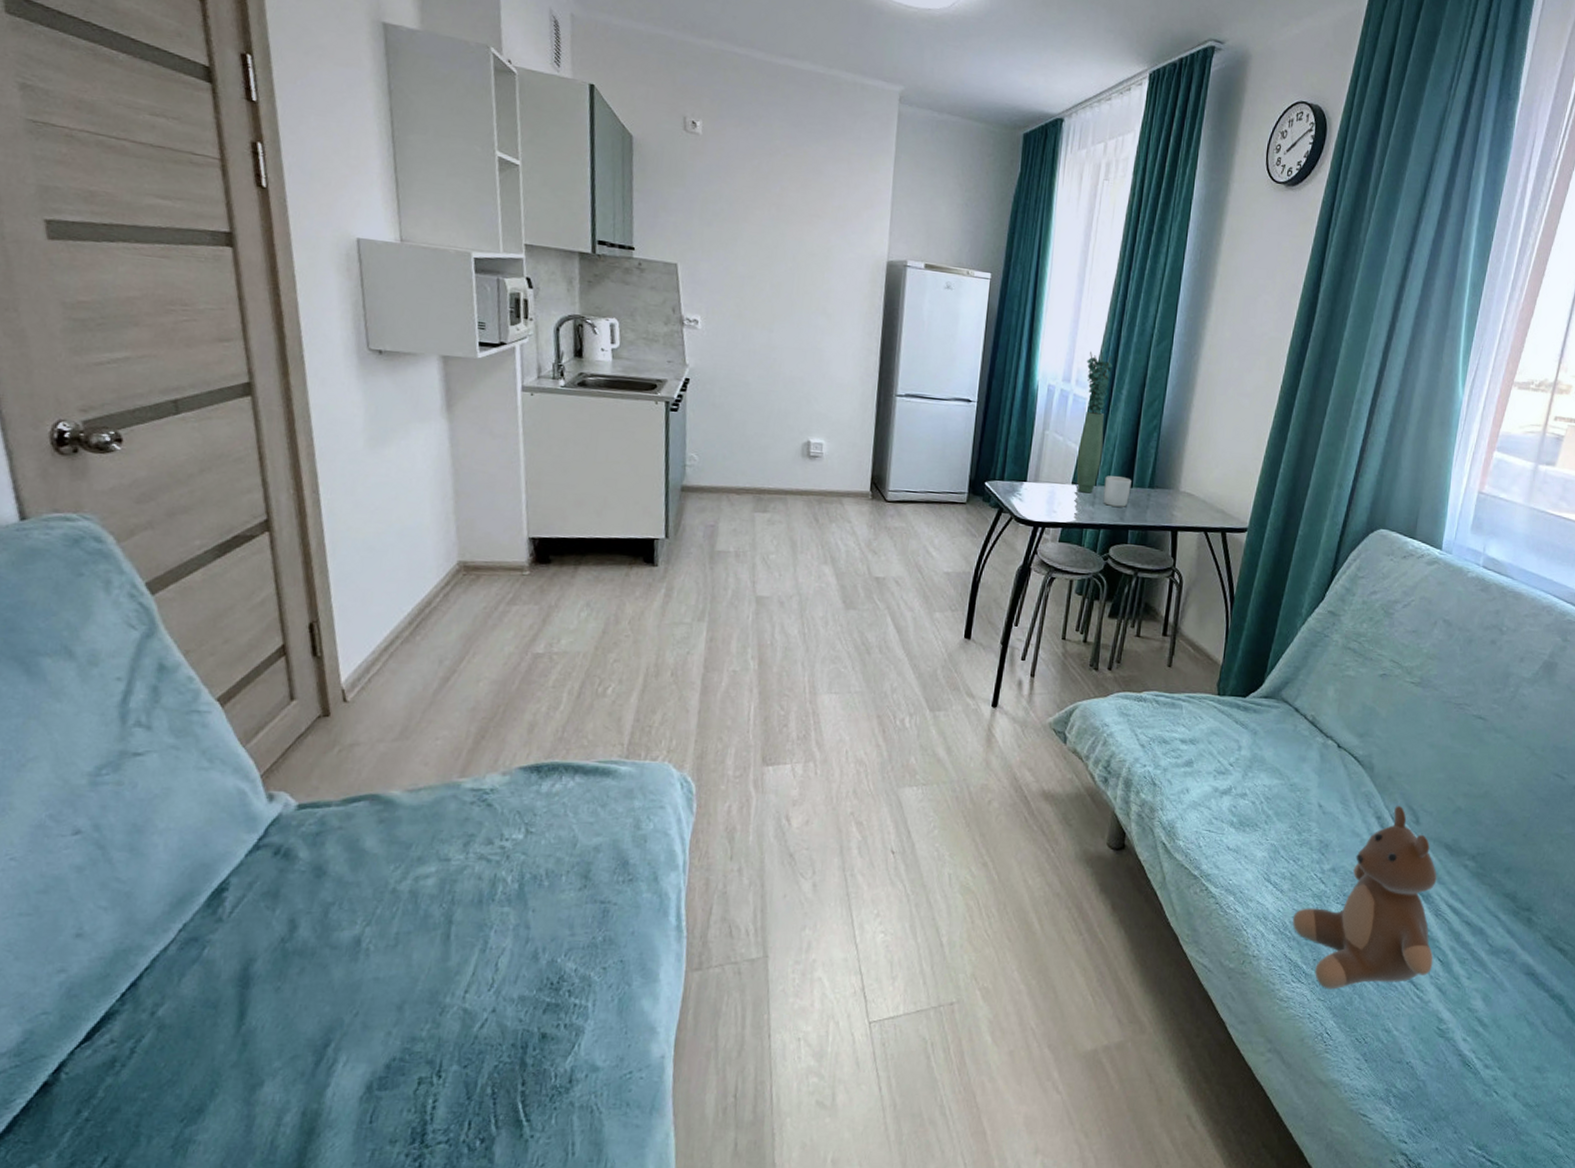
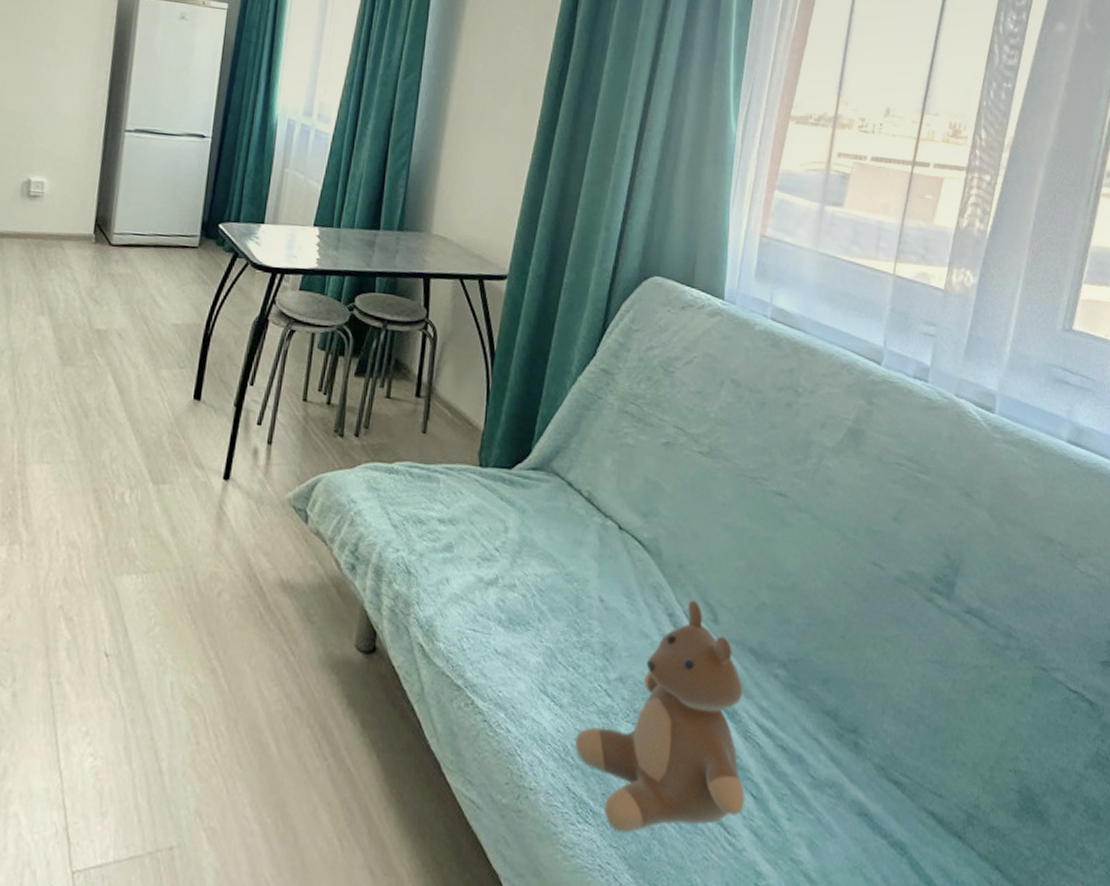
vase: present [1076,351,1112,494] -> none [319,83,357,237]
mug: present [1103,475,1132,507] -> none [348,217,379,252]

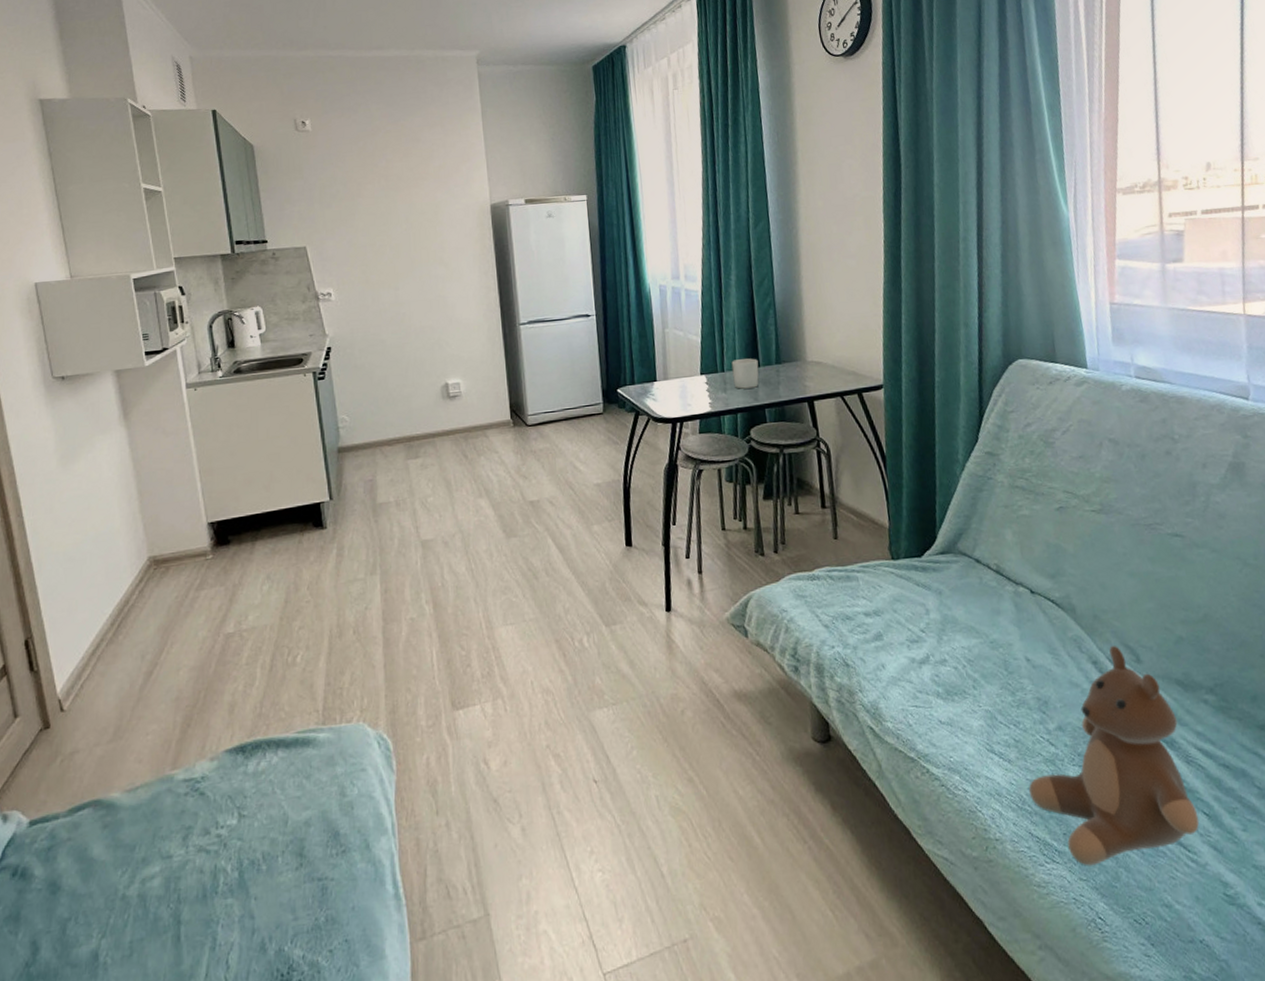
mug: none [348,217,379,252] -> present [731,358,759,389]

